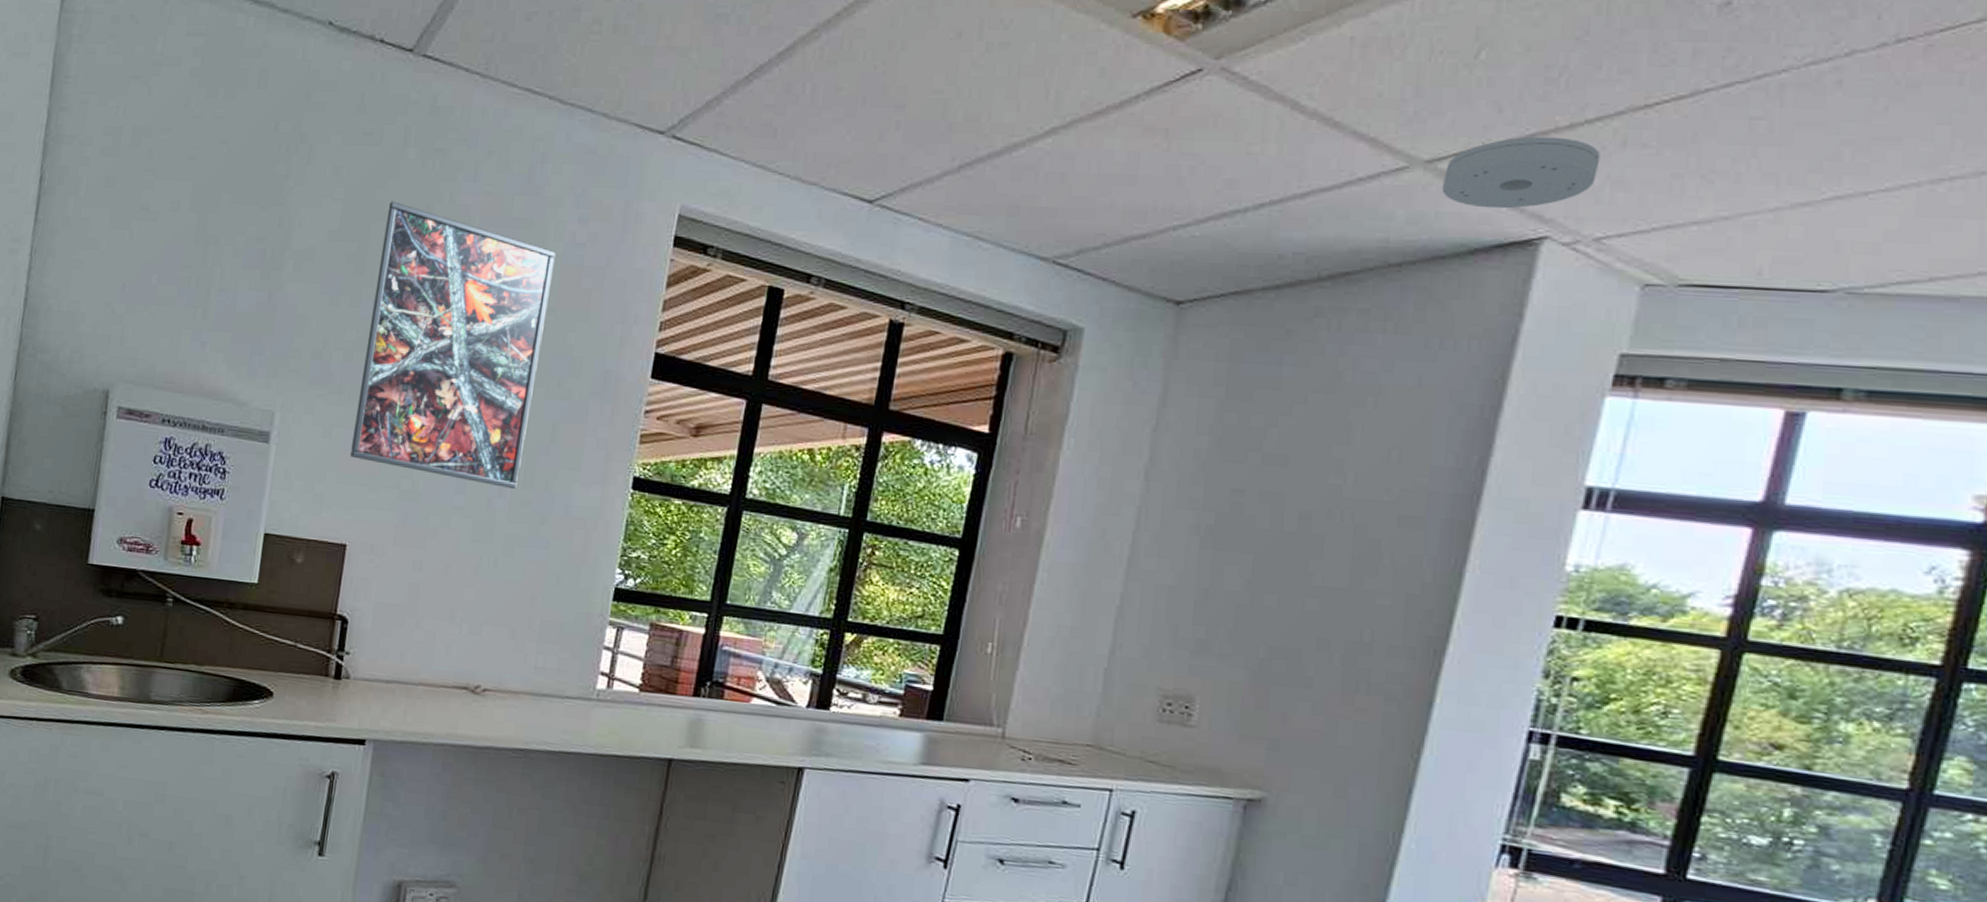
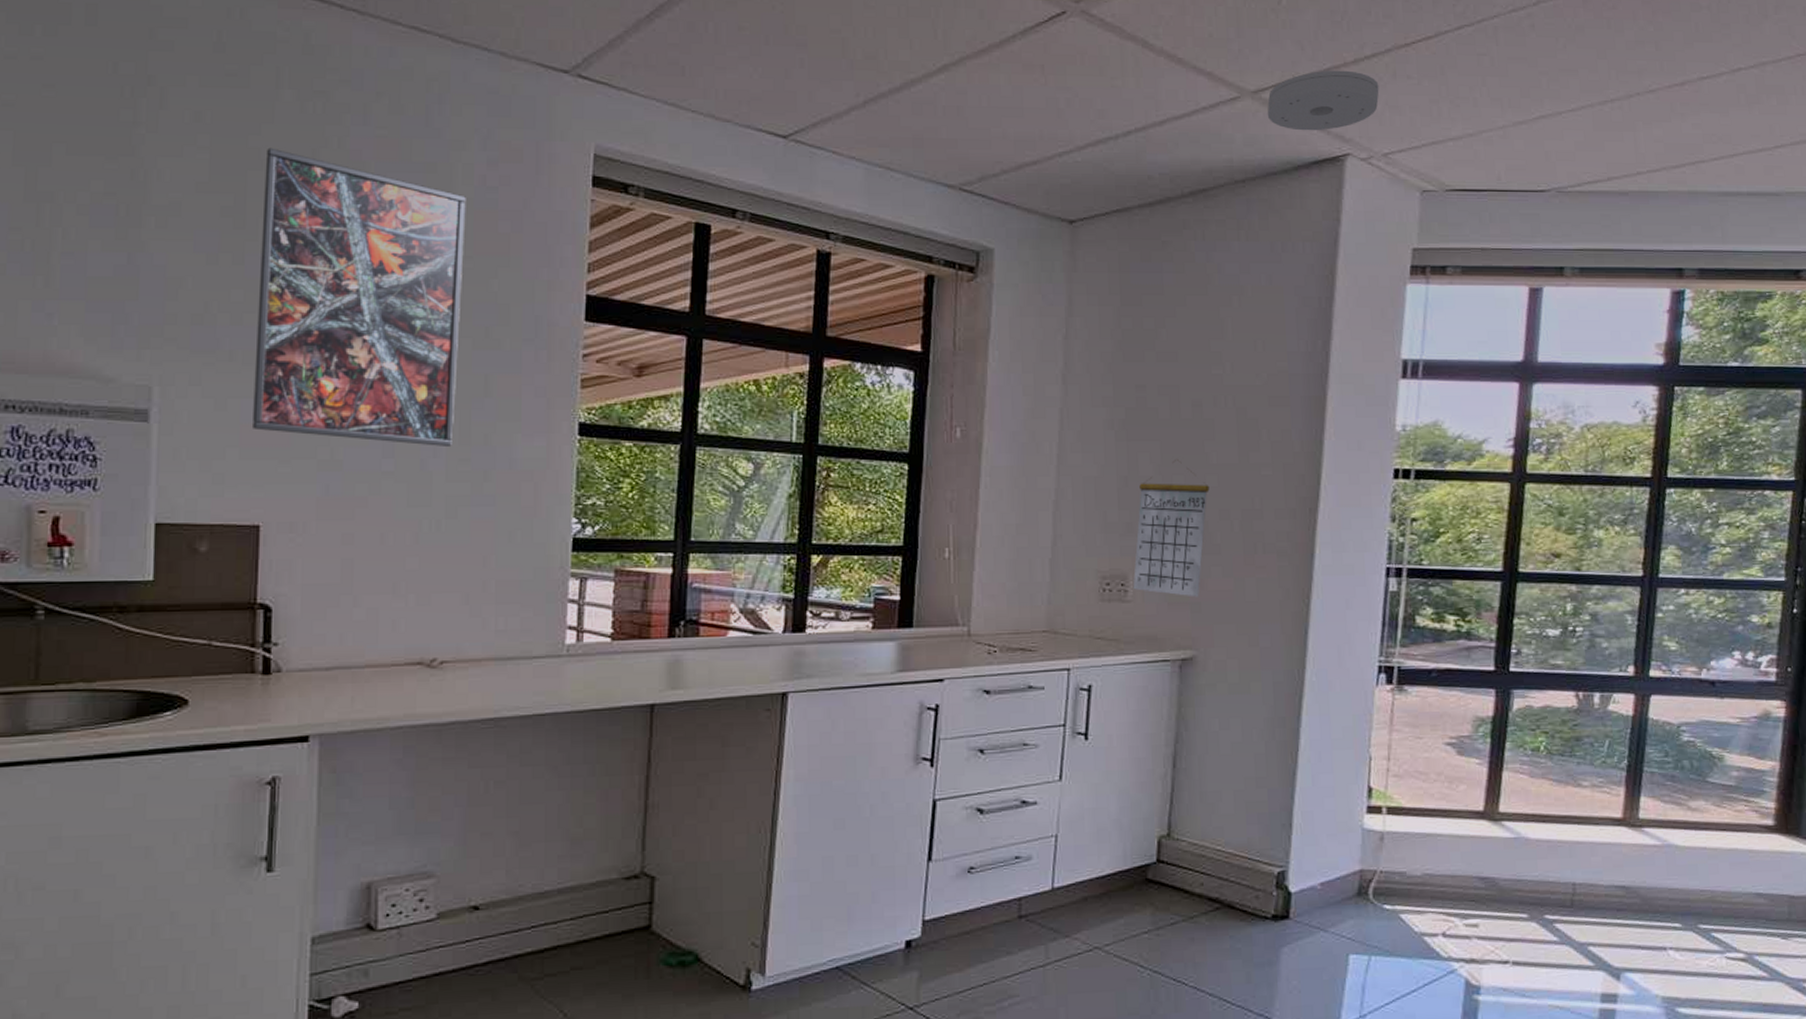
calendar: none [1198,575,1308,733] -> present [1133,458,1210,597]

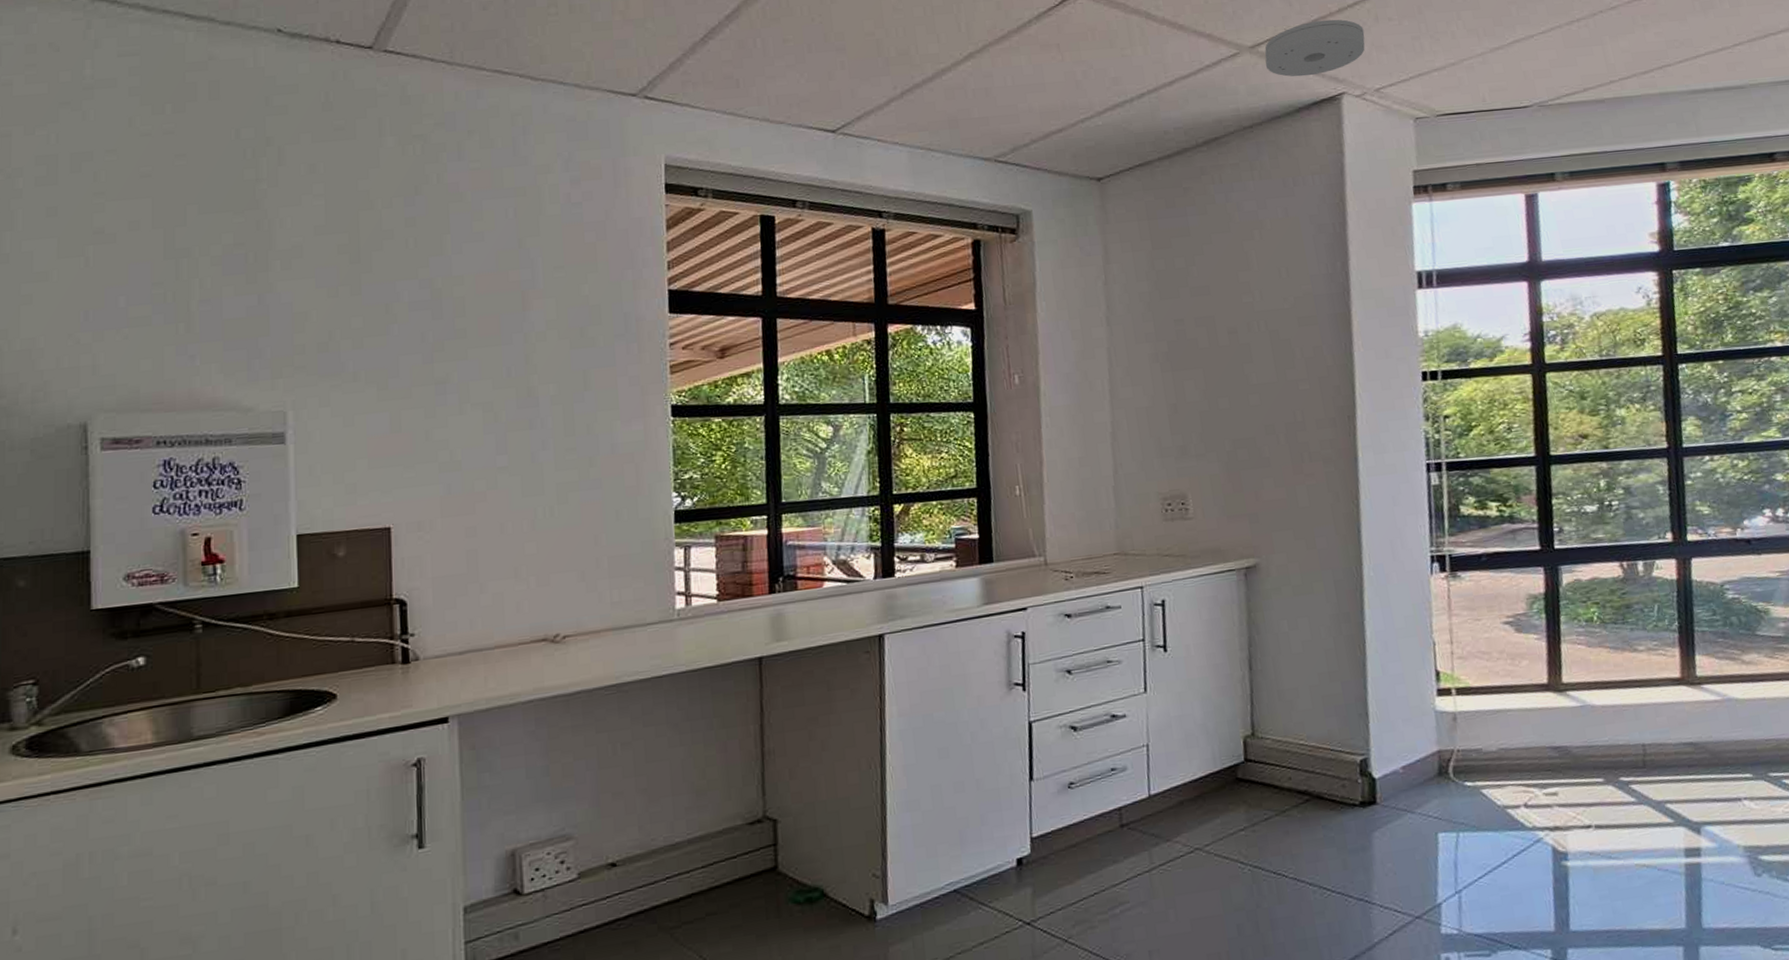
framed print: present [253,147,466,446] -> none [374,189,559,441]
calendar: present [1133,458,1210,597] -> none [1188,382,1255,509]

